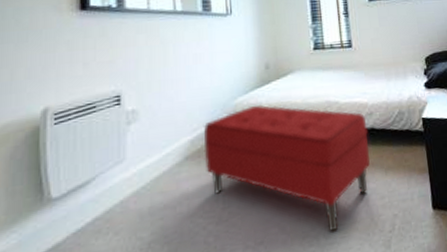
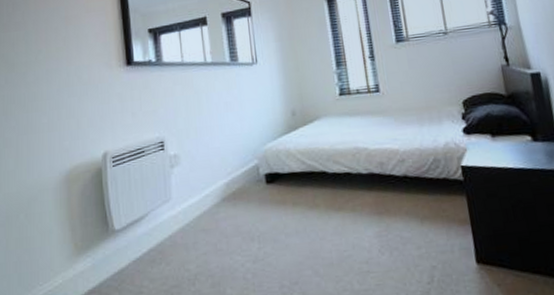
bench: present [203,104,370,232] -> none [237,150,404,279]

